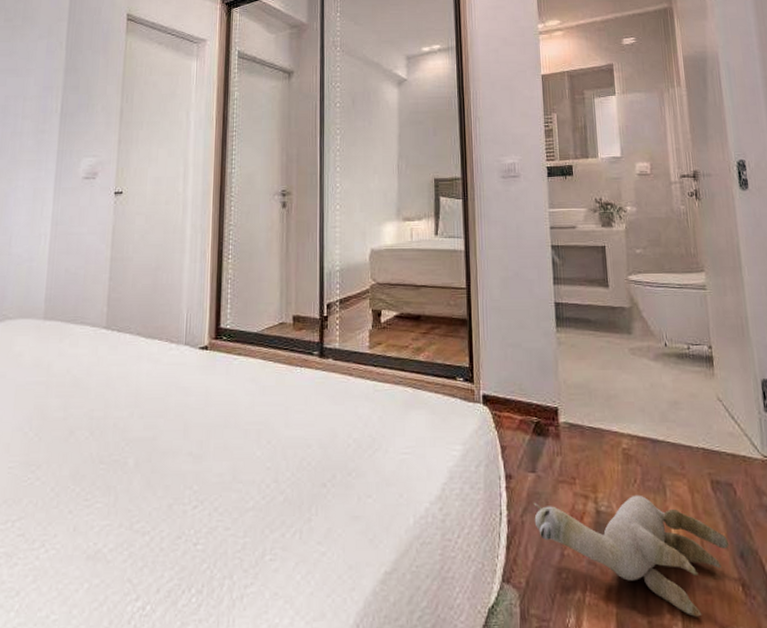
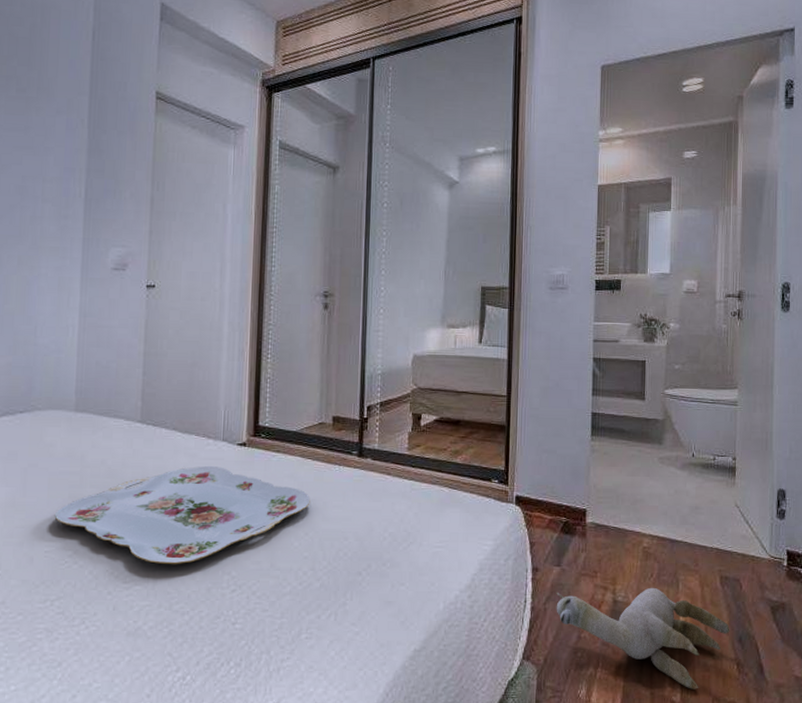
serving tray: none [19,372,272,478] -> present [54,466,310,564]

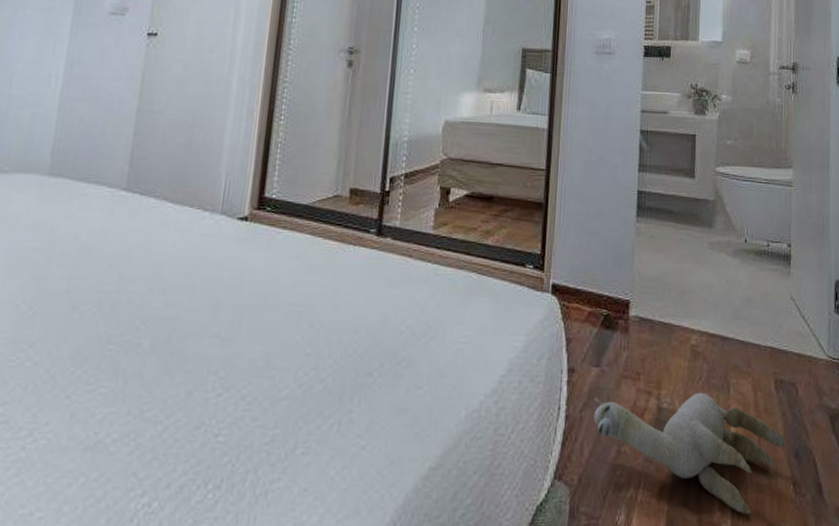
serving tray: present [54,466,310,564] -> none [9,243,319,361]

